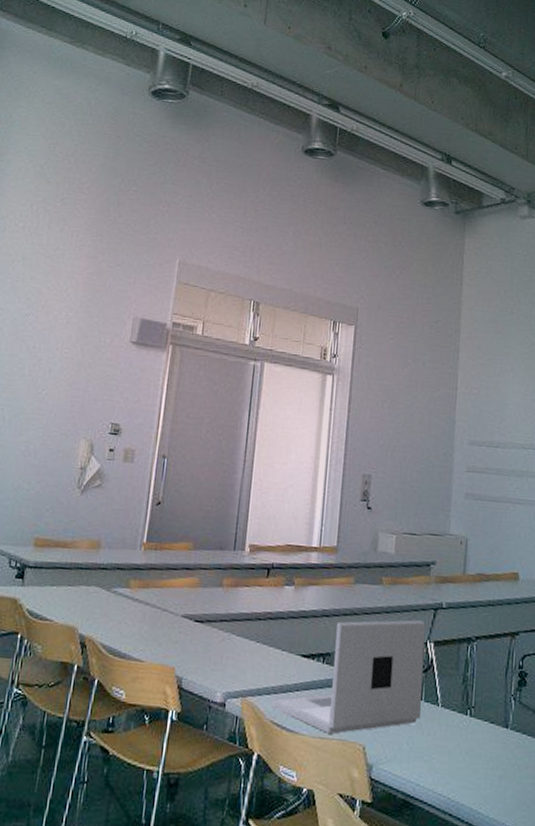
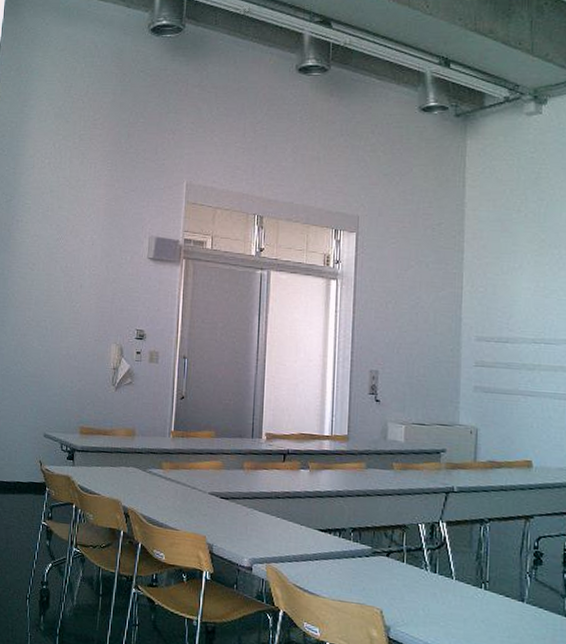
laptop: present [271,620,426,734] -> none [293,501,438,598]

